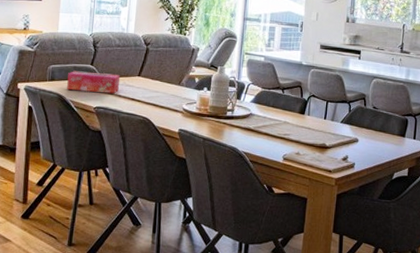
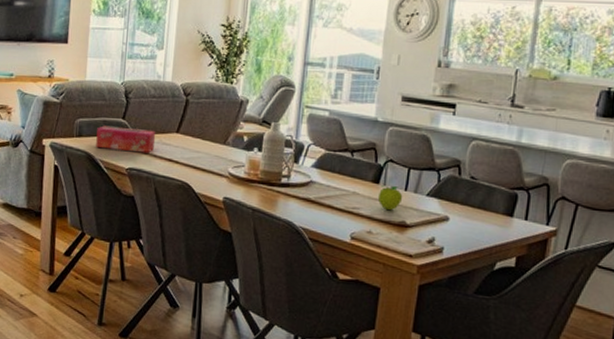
fruit: none [303,116,323,136] -> present [377,185,403,211]

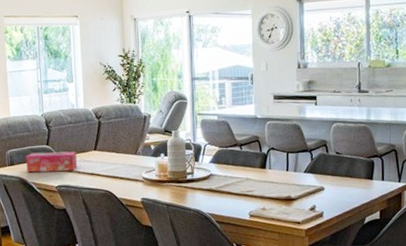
fruit: present [377,185,403,211] -> none [266,169,286,189]

